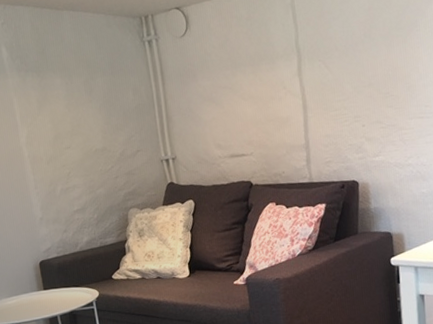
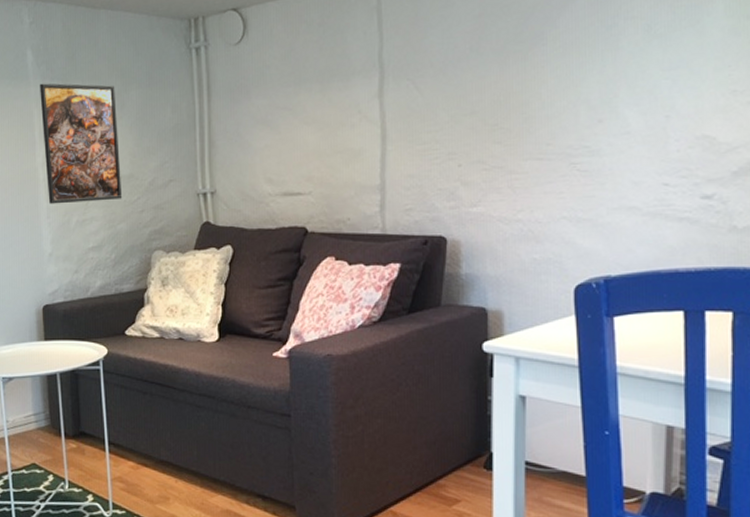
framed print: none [16,74,99,177] -> present [40,83,123,204]

